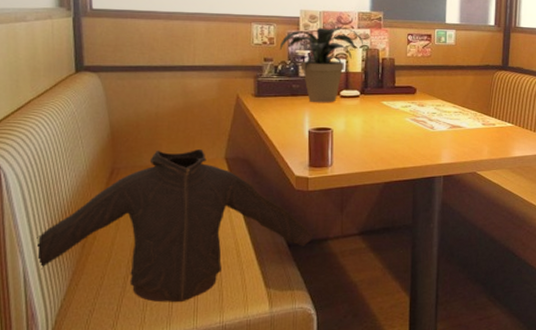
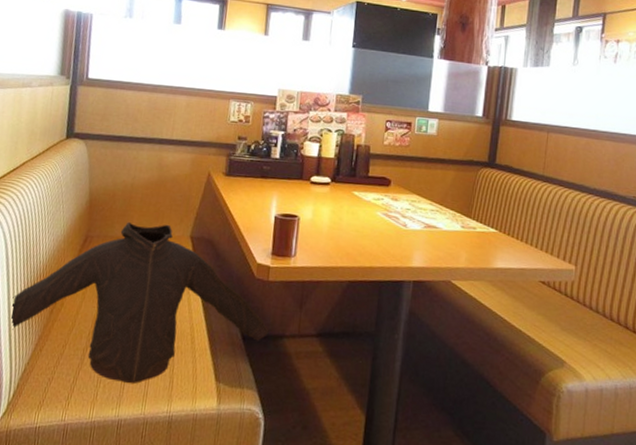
potted plant: present [279,27,364,103] -> none [254,108,340,189]

